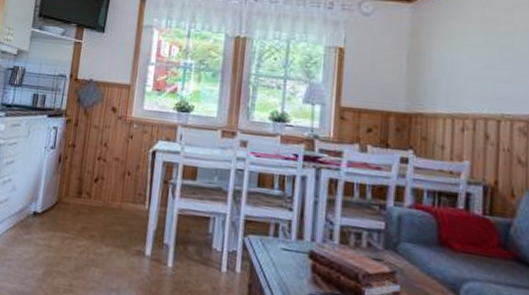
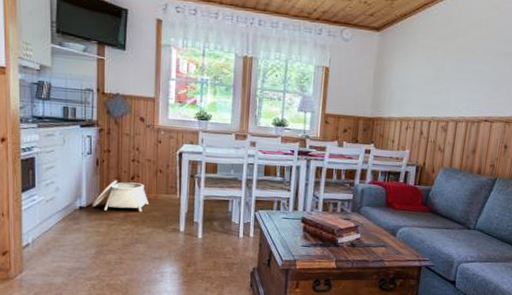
basket: none [48,181,111,225] -> present [92,180,148,212]

